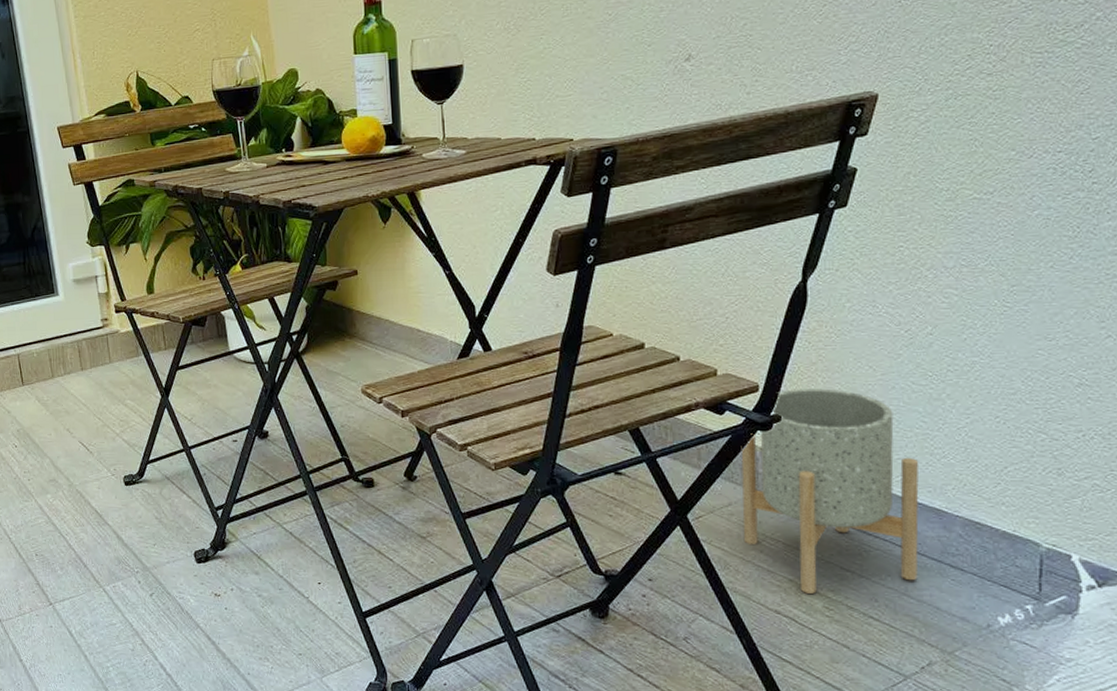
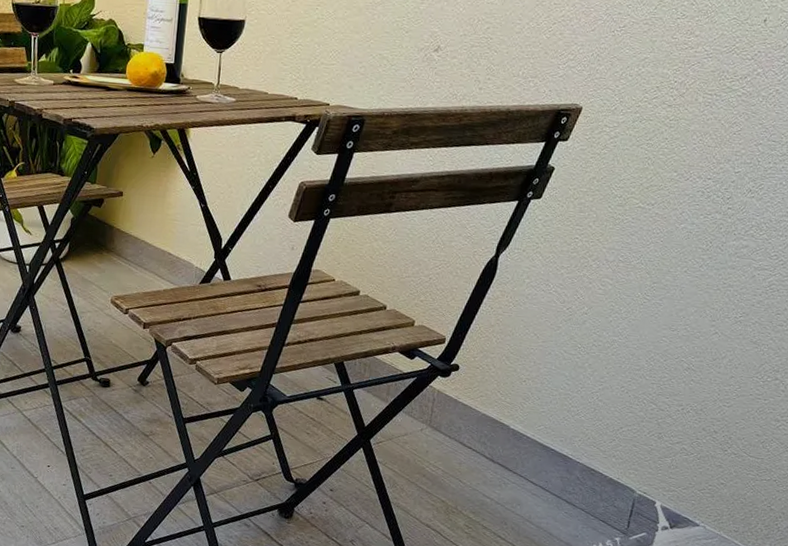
planter: present [741,388,919,594] -> none [411,345,557,514]

